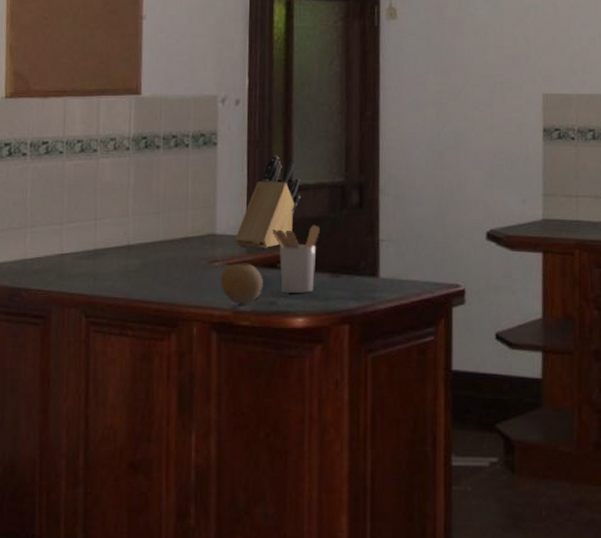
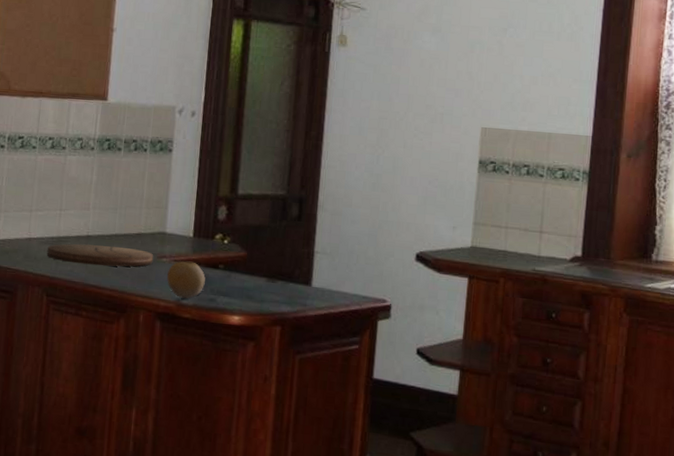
cutting board: none [82,254,204,278] -> present [46,243,154,267]
knife block: present [234,155,301,249] -> none [182,165,246,251]
utensil holder: present [272,225,321,293] -> none [216,232,261,294]

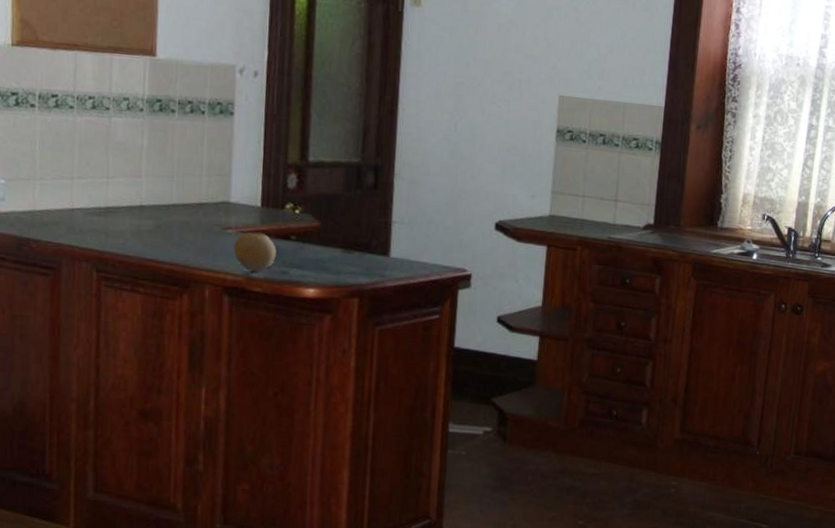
cutting board: present [46,243,154,267] -> none [94,214,218,239]

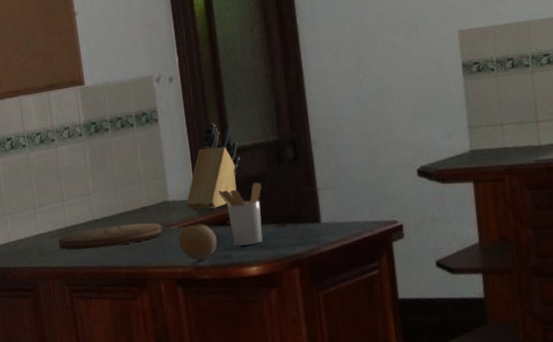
cutting board: none [94,214,218,239] -> present [58,223,163,250]
knife block: none [249,130,318,221] -> present [186,123,240,211]
utensil holder: none [286,201,335,266] -> present [218,182,263,246]

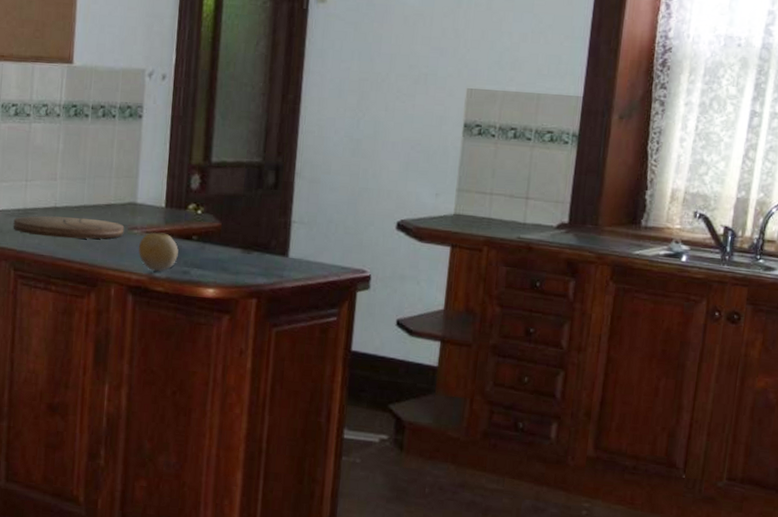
knife block: present [186,123,240,211] -> none [154,131,220,221]
utensil holder: present [218,182,263,246] -> none [189,201,236,266]

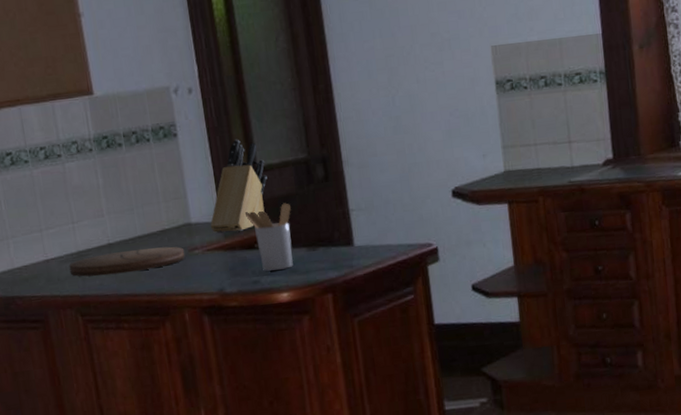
fruit: present [138,232,179,271] -> none [203,247,245,287]
knife block: none [154,131,220,221] -> present [210,139,267,234]
utensil holder: none [189,201,236,266] -> present [245,203,293,271]

